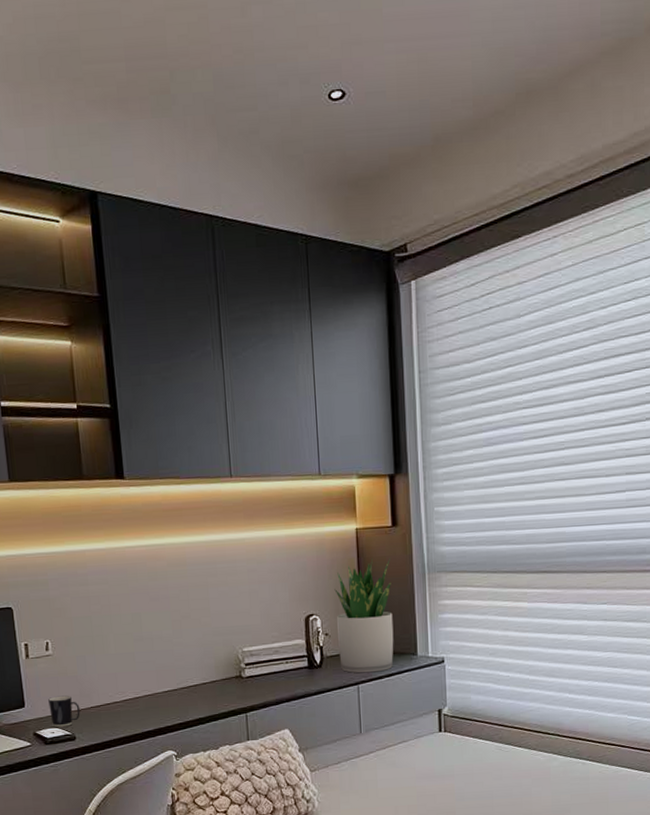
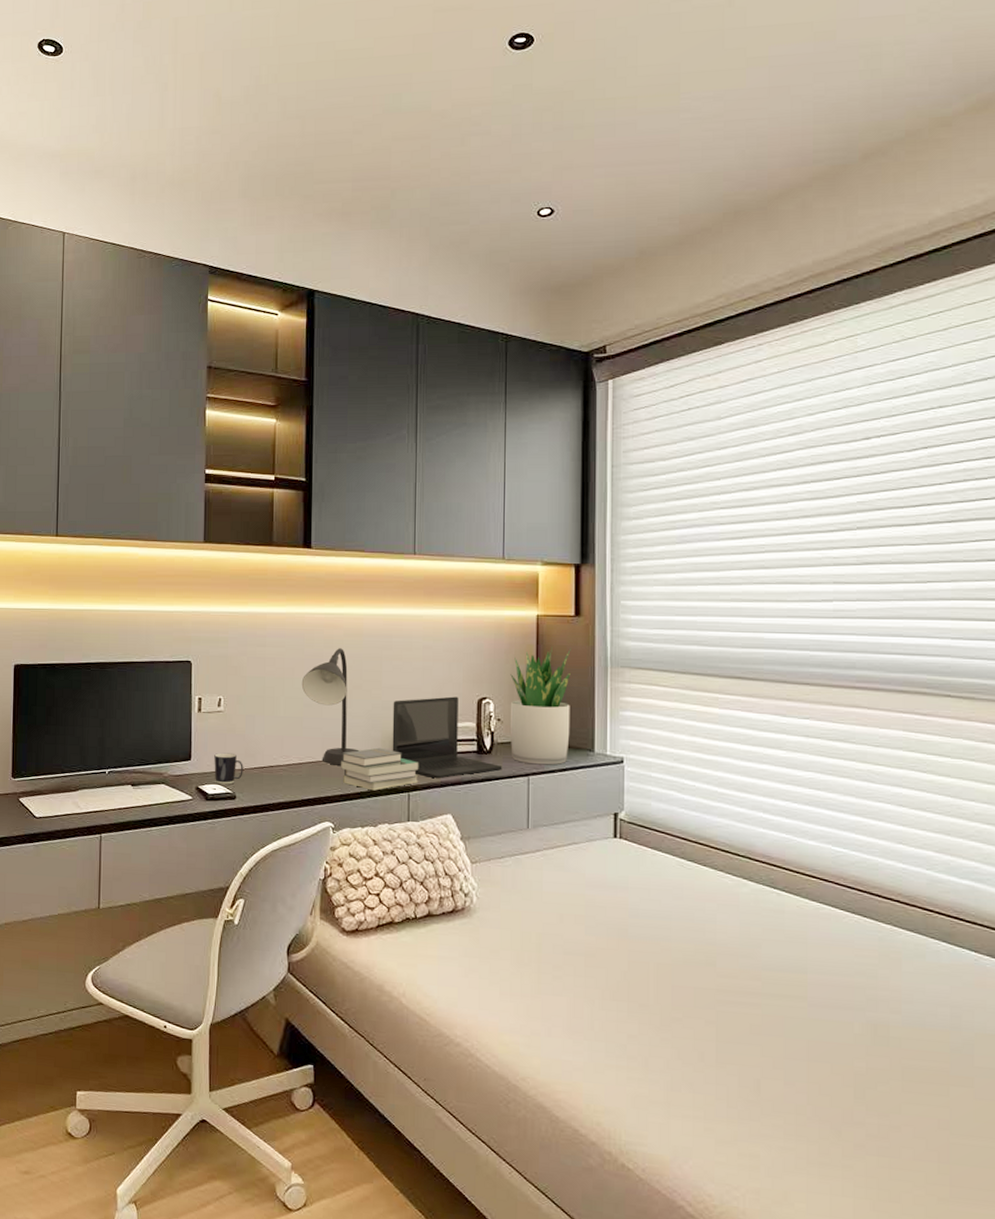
desk lamp: none [129,579,195,696] -> present [301,648,360,765]
books: none [177,673,254,716] -> present [341,747,418,791]
laptop: none [223,616,333,698] -> present [392,696,502,779]

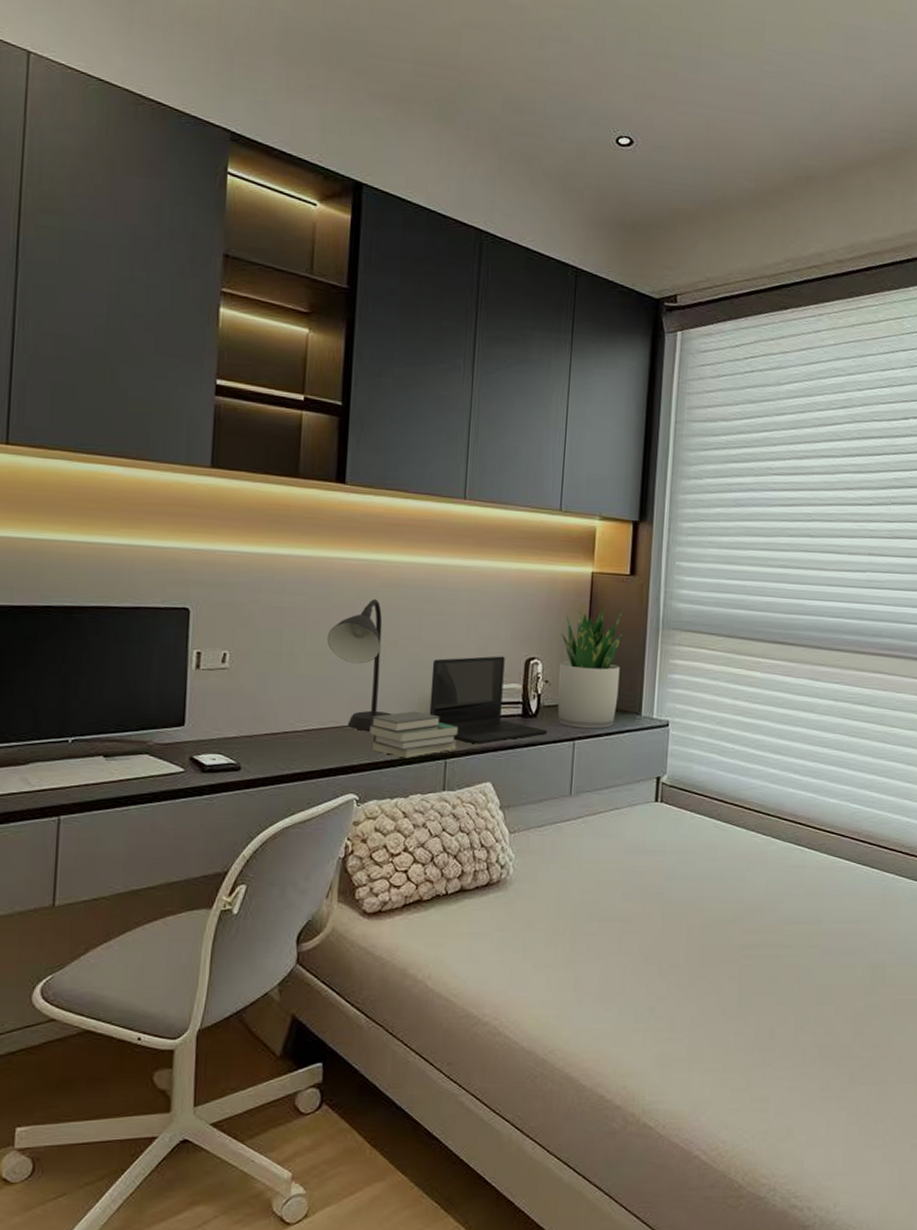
mug: present [214,752,243,784] -> none [214,716,252,754]

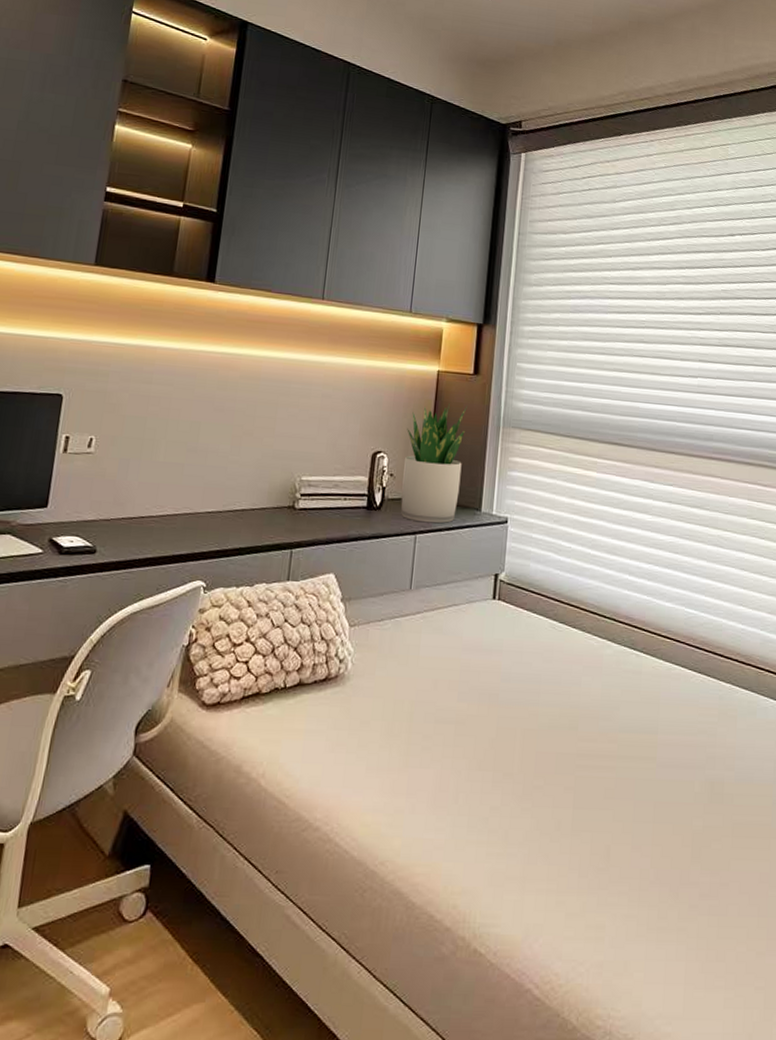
desk lamp: present [326,599,392,731] -> none [187,391,244,518]
books: present [370,711,458,758] -> none [221,499,305,547]
laptop: present [429,656,548,745] -> none [278,448,391,536]

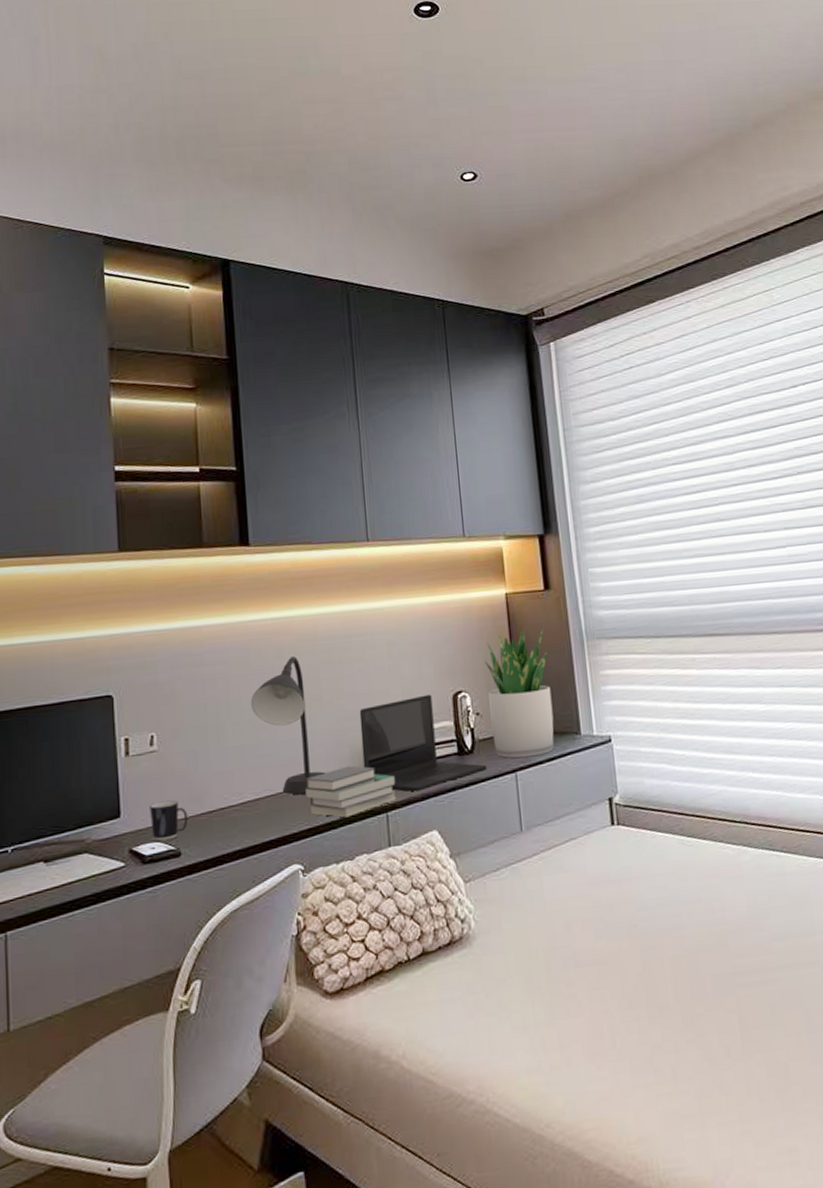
mug: none [73,499,110,537] -> present [150,800,188,841]
desk lamp: none [187,391,244,518] -> present [250,656,326,795]
books: none [221,499,305,547] -> present [305,765,396,818]
laptop: none [278,448,391,536] -> present [359,694,487,792]

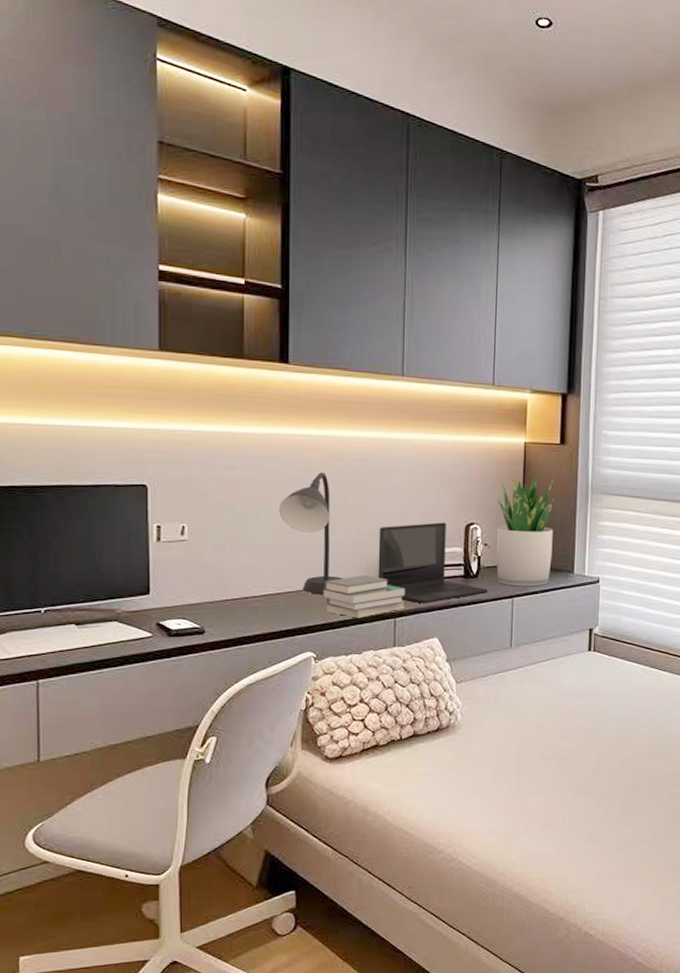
mug: present [150,800,188,841] -> none [178,585,213,619]

